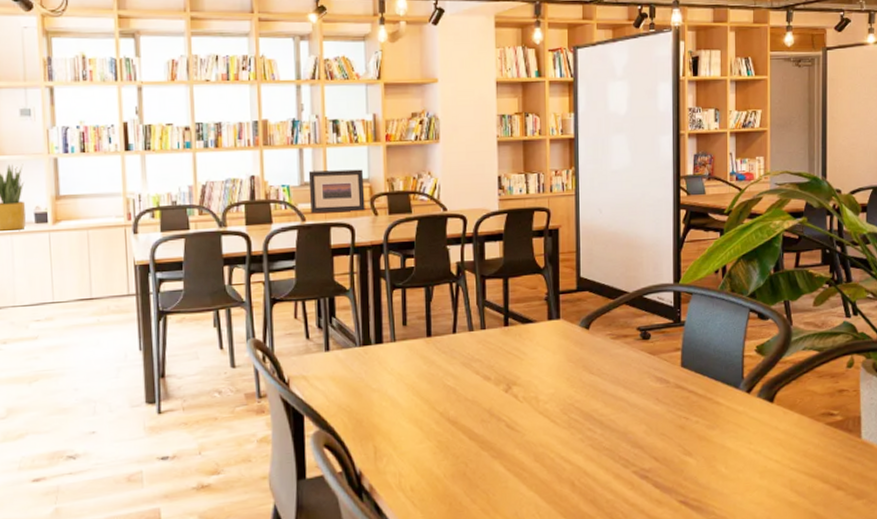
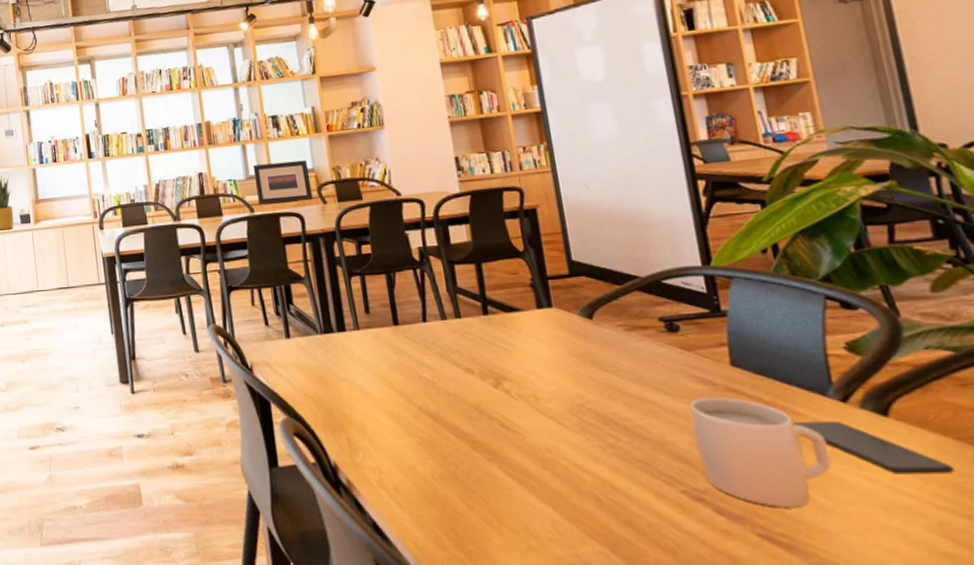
mug: none [647,393,734,478] -> present [689,397,832,507]
smartphone: none [714,407,804,446] -> present [792,420,954,474]

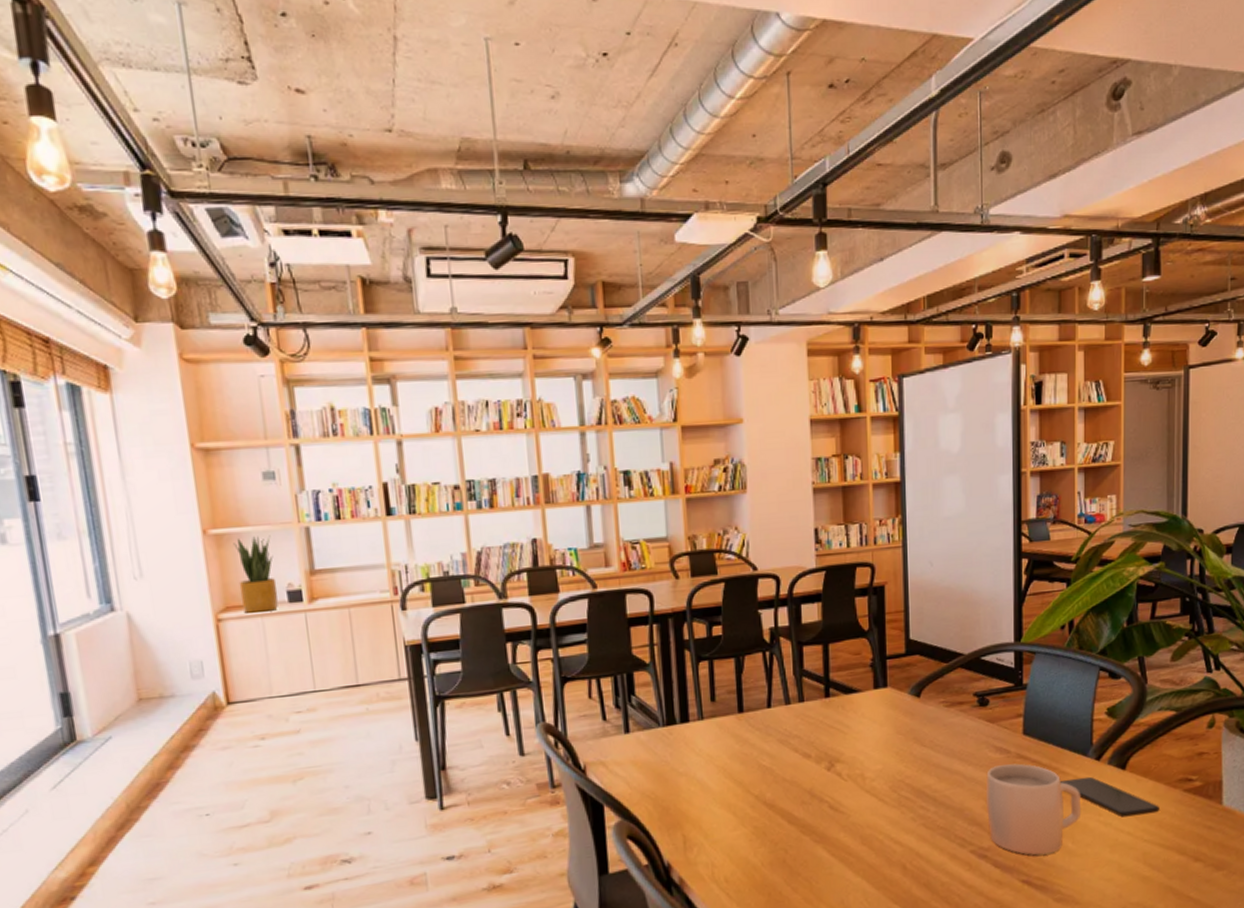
picture frame: present [252,160,313,205] -> none [598,526,665,580]

